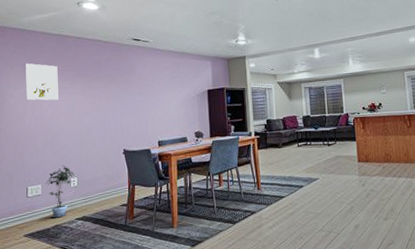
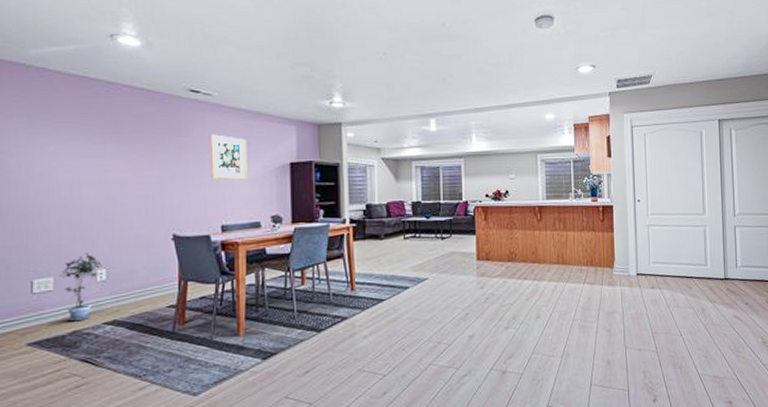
wall art: present [26,63,59,101] -> none [32,112,80,166]
wall art: none [149,71,176,106] -> present [211,134,248,180]

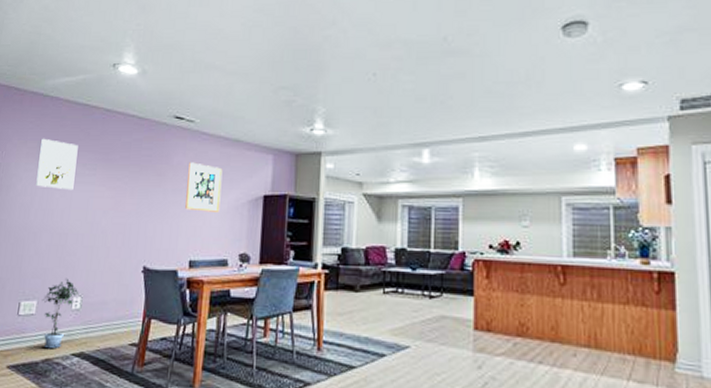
wall art: none [32,112,80,166] -> present [36,138,78,191]

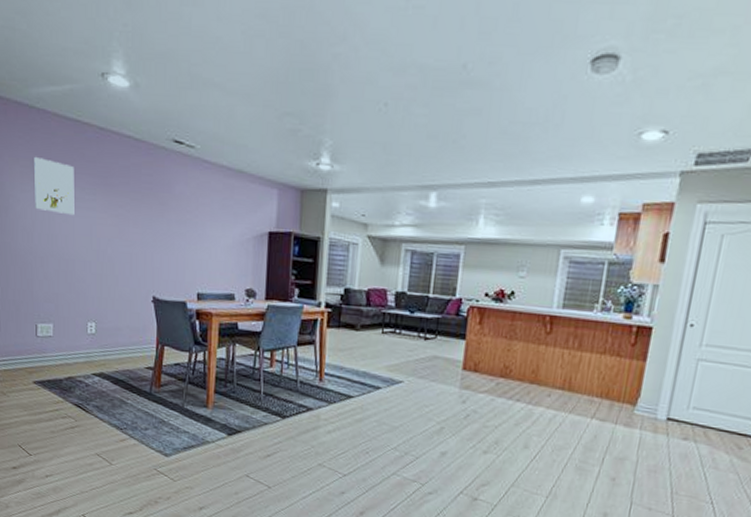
potted plant: present [42,278,79,349] -> none [57,303,93,369]
wall art: present [185,162,223,212] -> none [190,192,227,247]

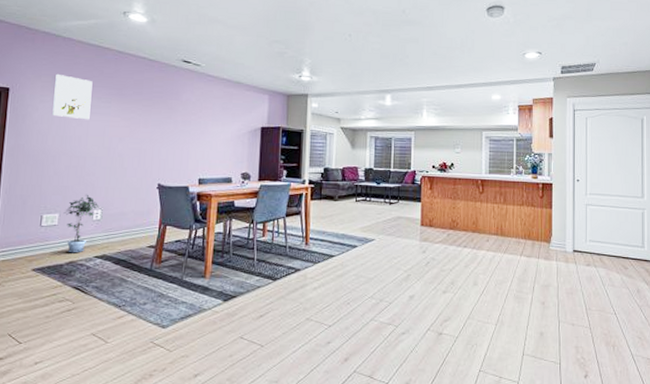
potted plant: none [57,303,93,369] -> present [63,194,99,253]

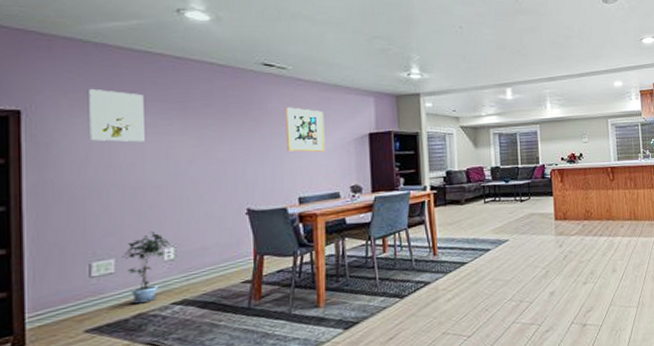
wall art: none [194,99,226,140] -> present [286,107,325,152]

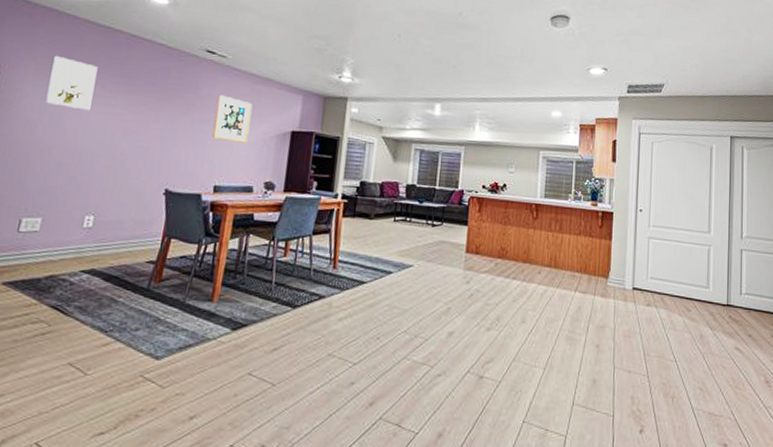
potted plant: present [121,231,171,304] -> none [48,196,92,266]

